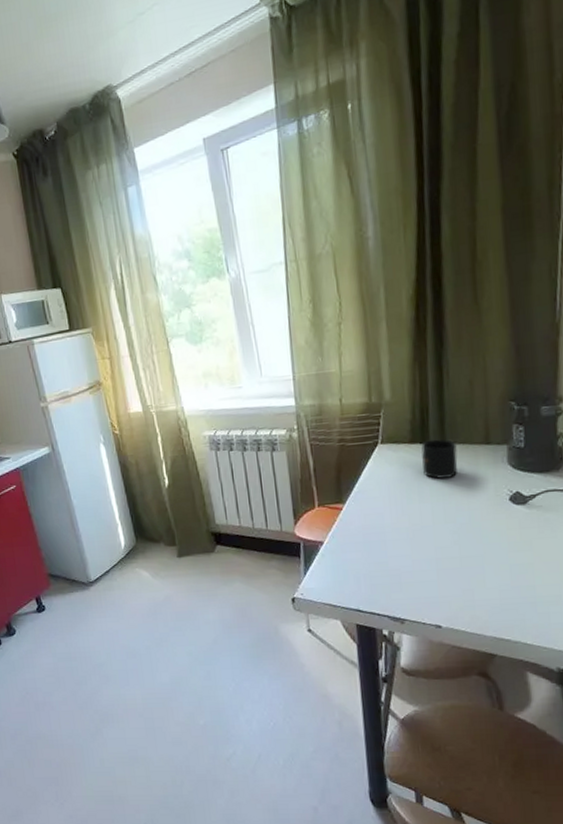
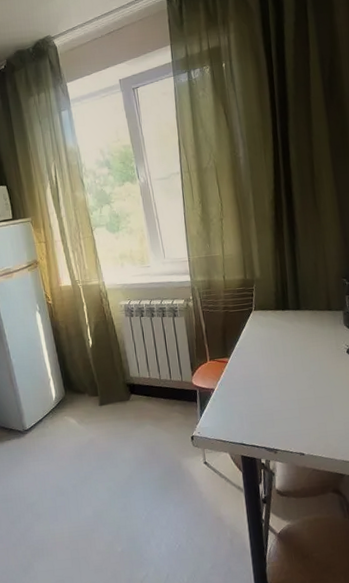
mug: present [421,439,458,479] -> none [283,306,310,337]

